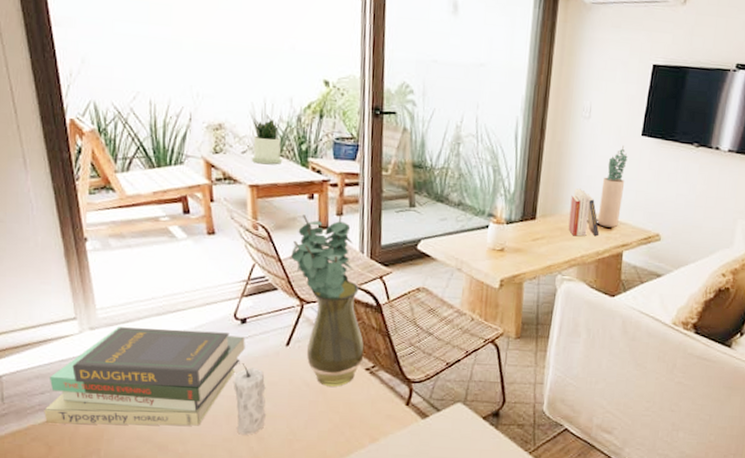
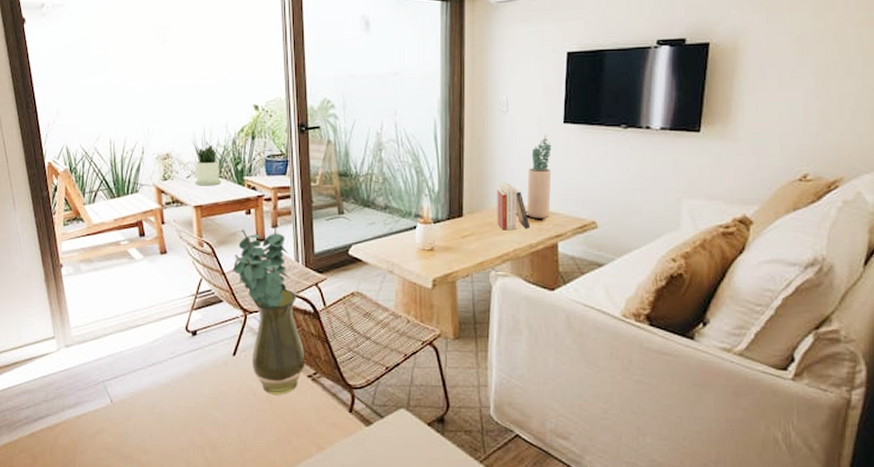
books: present [44,327,245,426] -> none [30,343,197,437]
candle: present [233,363,266,435] -> none [187,374,218,445]

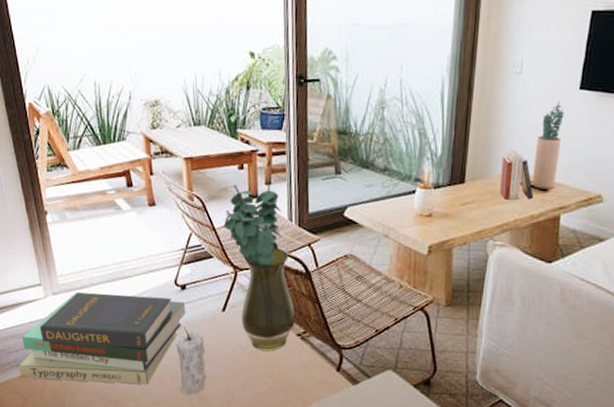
books: none [30,343,197,437] -> present [19,292,186,385]
candle: none [187,374,218,445] -> present [176,327,206,395]
planter: present [195,144,222,186] -> none [185,93,214,138]

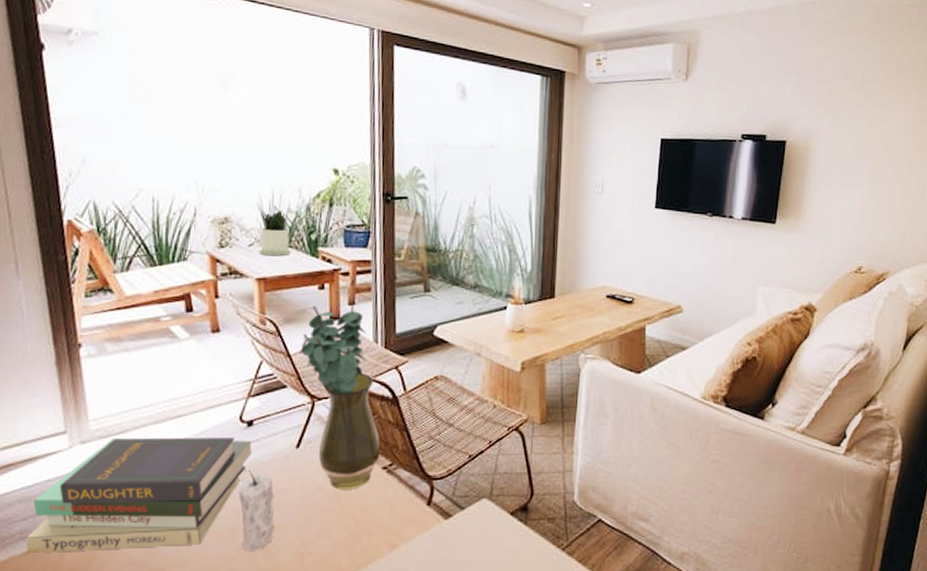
planter: none [185,93,214,138] -> present [258,210,291,256]
books: present [500,149,534,200] -> none [588,264,620,313]
vase: present [531,101,564,190] -> none [617,219,643,302]

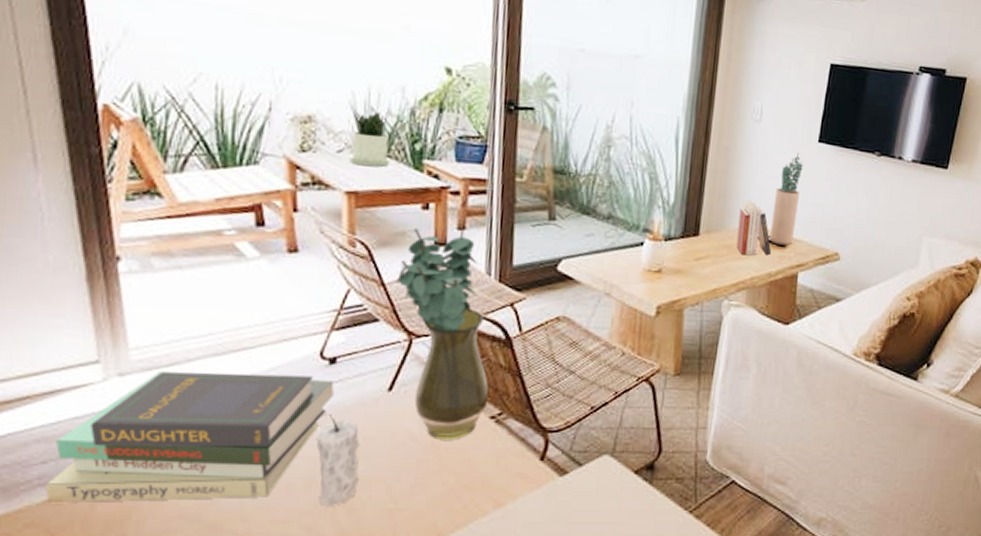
books: none [588,264,620,313] -> present [736,200,772,256]
vase: none [617,219,643,302] -> present [769,153,803,246]

